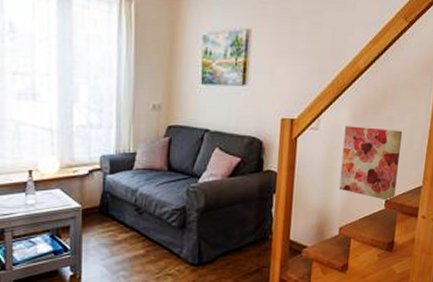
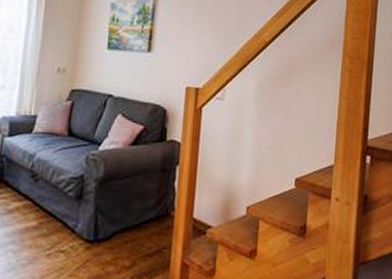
wall art: present [339,126,403,201] -> none [246,97,311,179]

